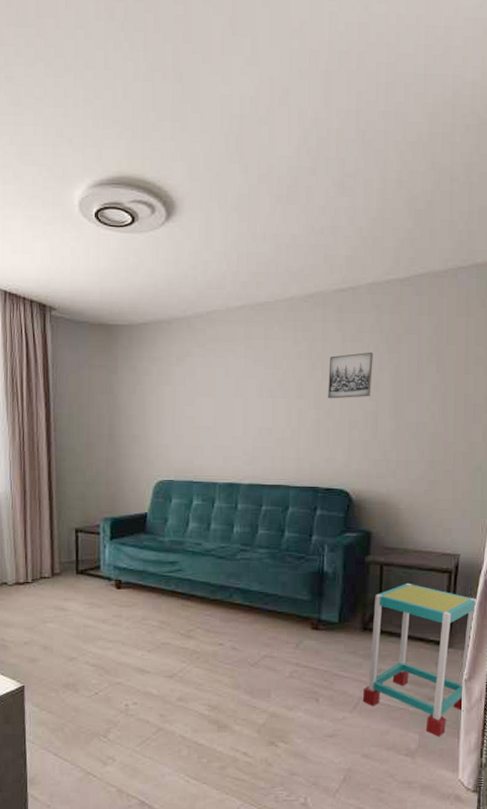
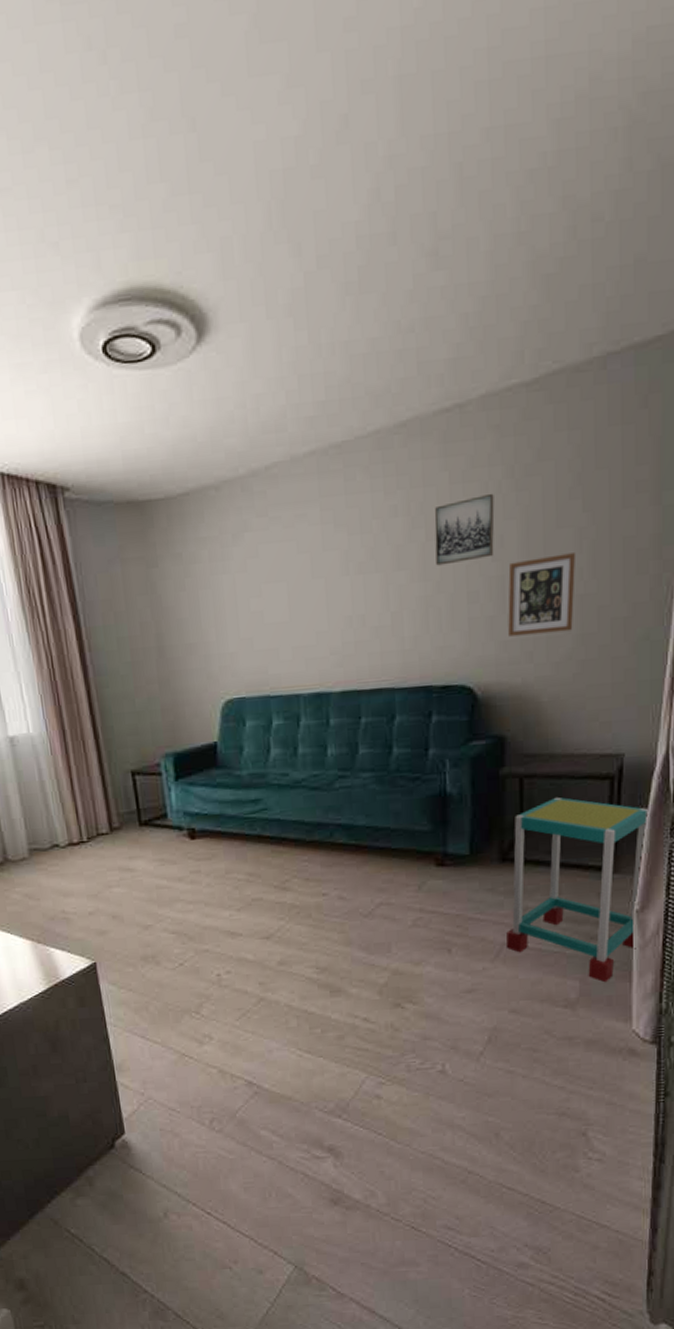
picture frame: none [378,401,431,458] -> present [508,553,576,637]

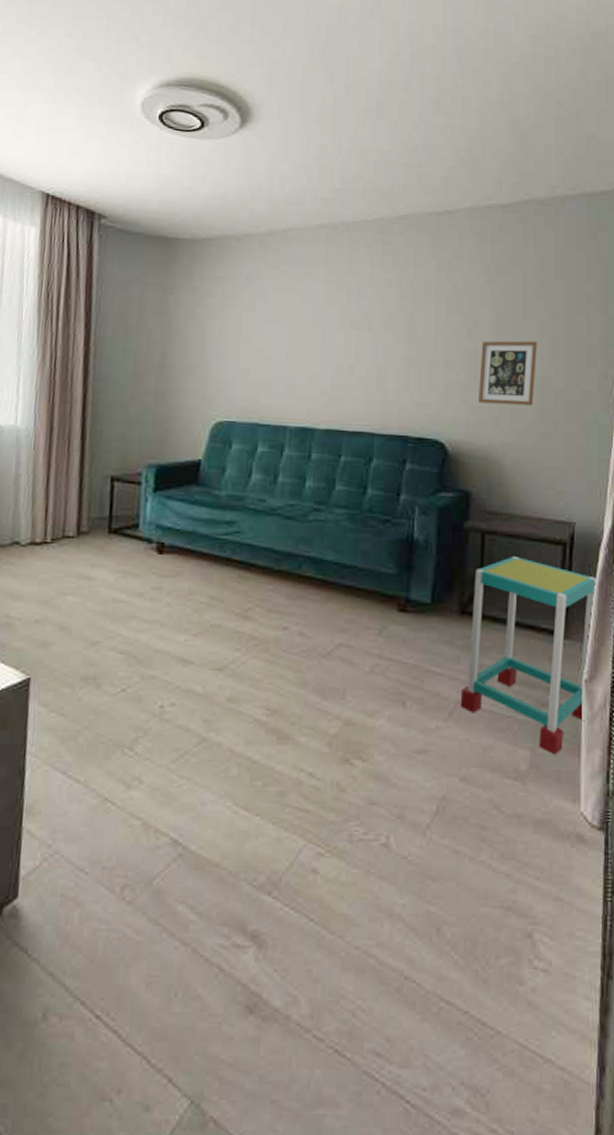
wall art: present [434,493,495,566] -> none [420,282,473,334]

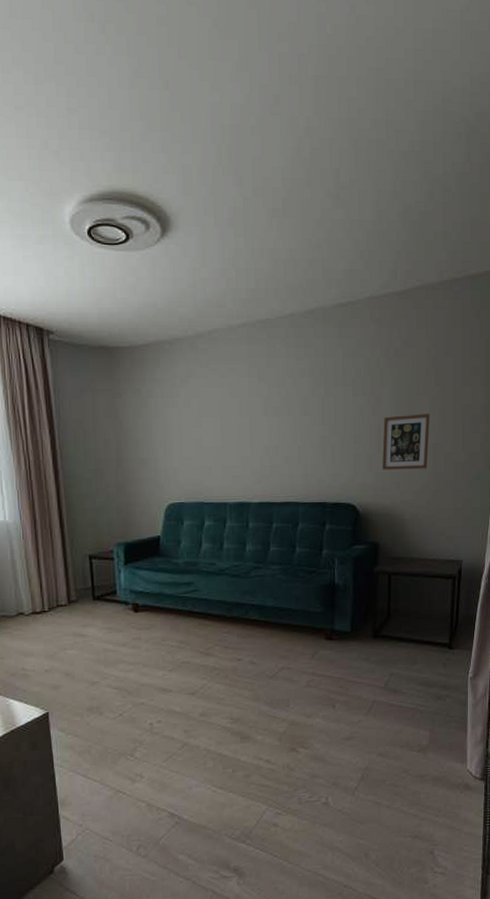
side table: present [461,555,597,756] -> none [377,590,480,733]

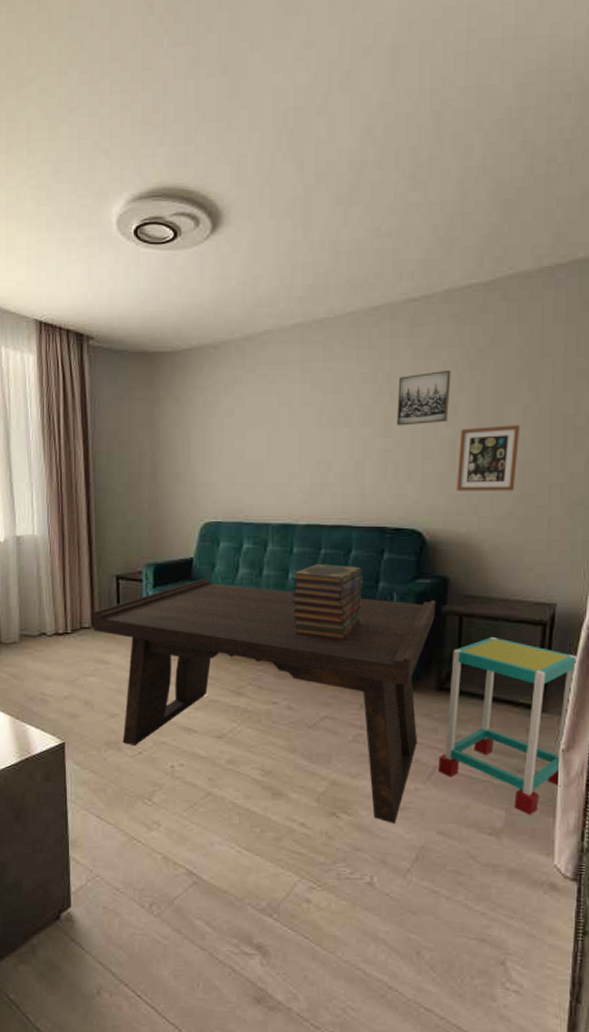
coffee table: none [68,554,369,752] -> present [92,579,436,824]
book stack: none [249,536,309,602] -> present [292,564,363,641]
wall art: none [331,366,374,415] -> present [397,369,451,426]
side table: none [377,590,480,733] -> present [439,636,578,816]

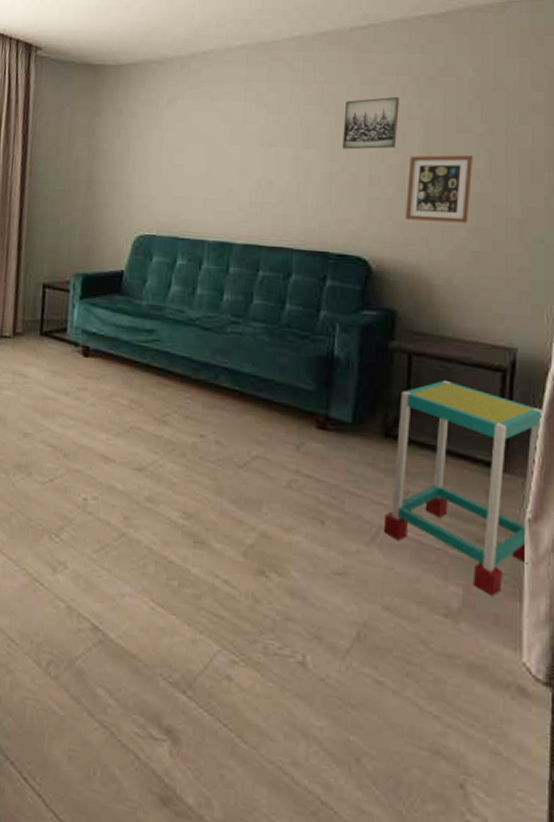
coffee table: present [92,579,436,824] -> none [14,293,382,591]
book stack: present [292,564,363,641] -> none [226,286,303,372]

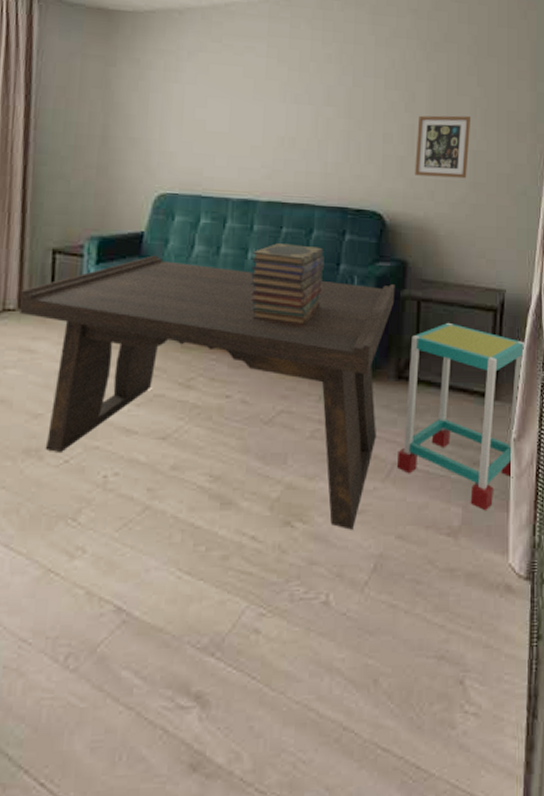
coffee table: none [14,293,382,591] -> present [19,255,395,530]
book stack: none [226,286,303,372] -> present [251,243,324,326]
wall art: present [343,96,400,150] -> none [360,59,410,109]

